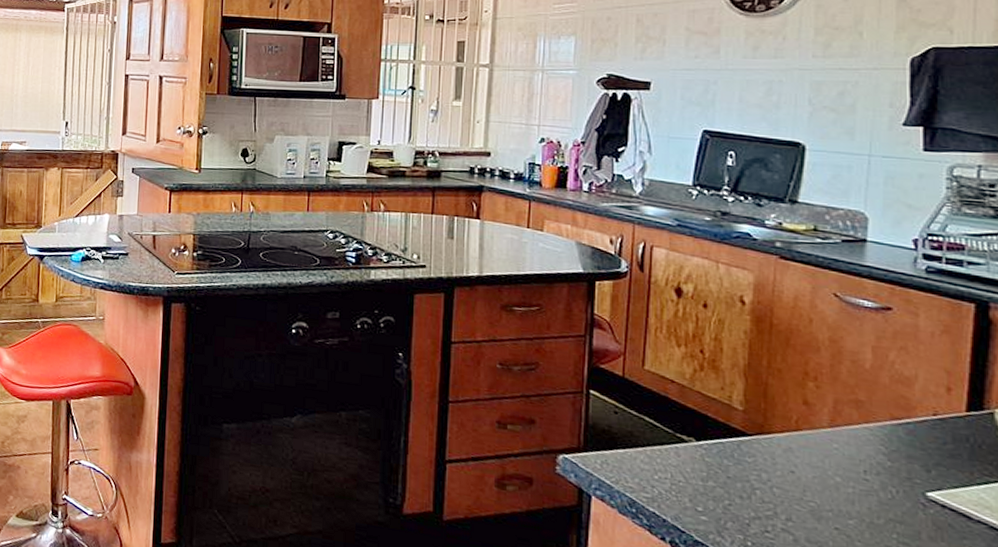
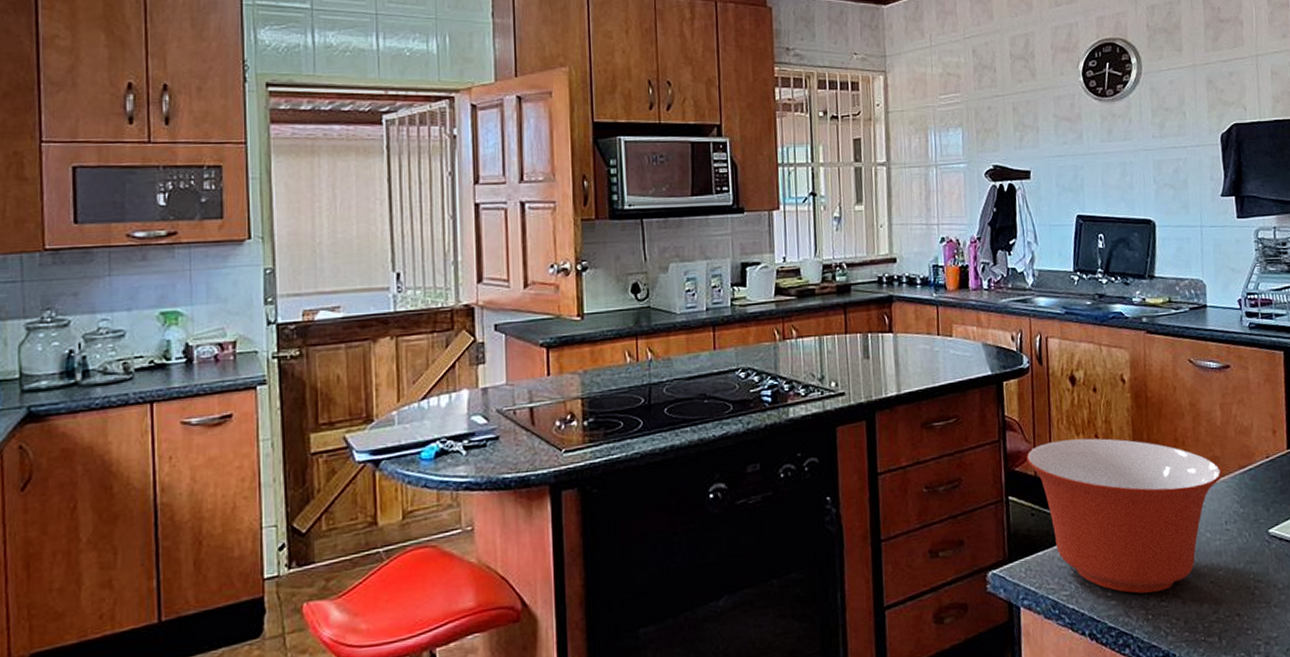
mixing bowl: none [615,347,866,522] -> present [1027,438,1222,594]

